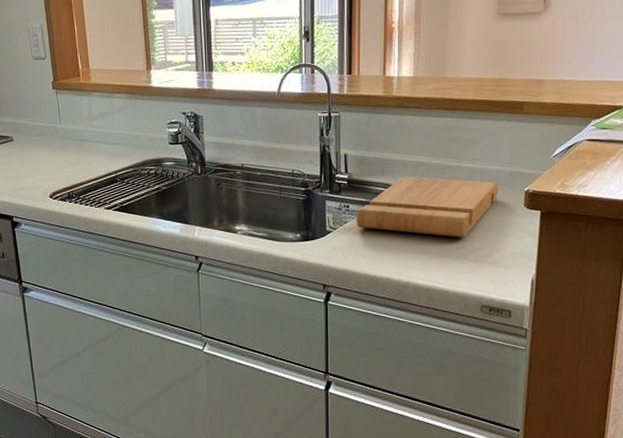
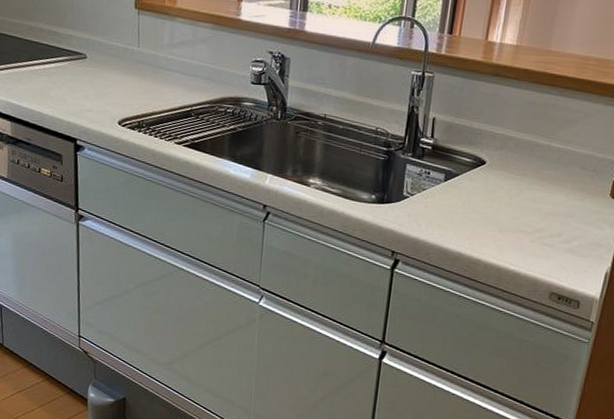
cutting board: present [356,177,499,238] -> none [435,150,587,221]

